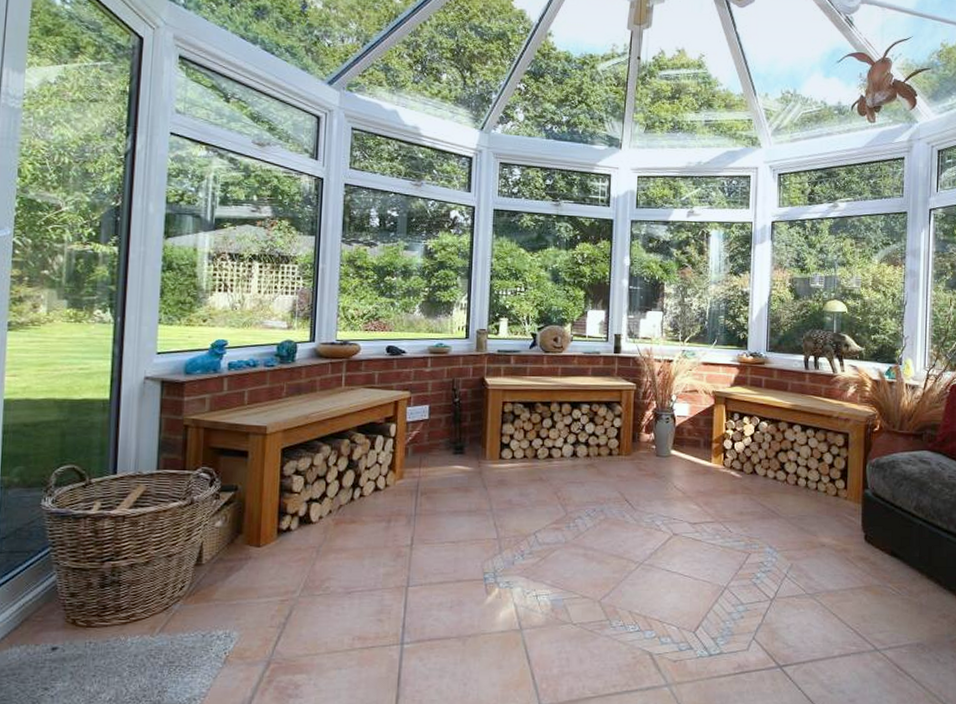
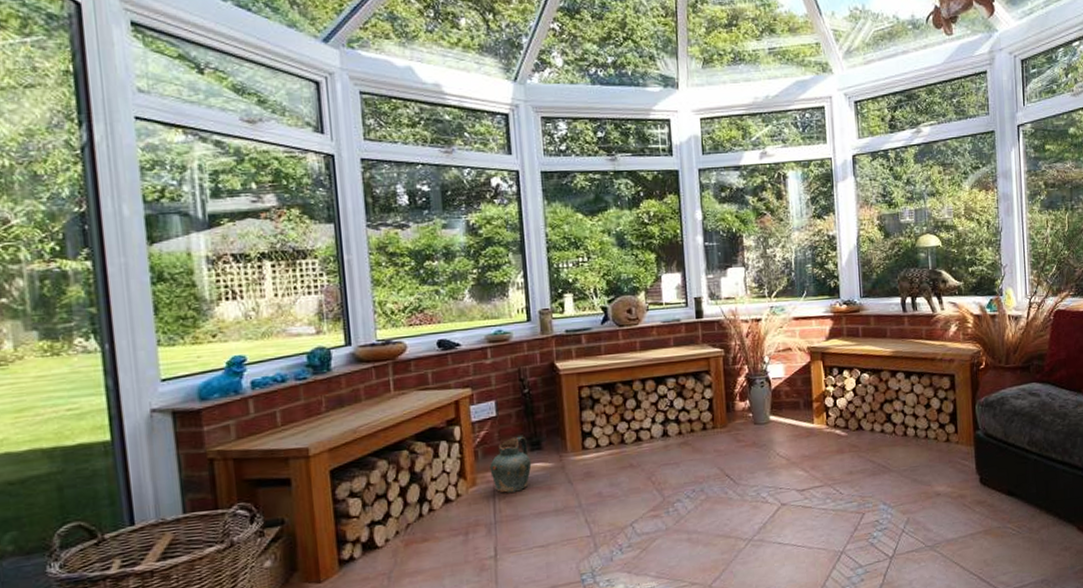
ceramic jug: none [417,439,454,489] -> present [490,436,532,493]

